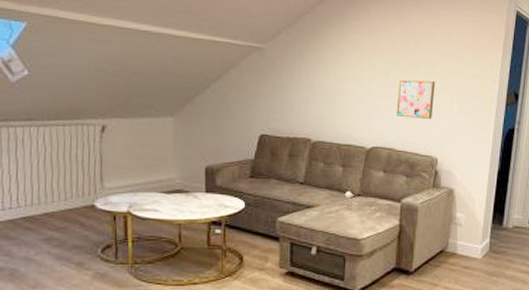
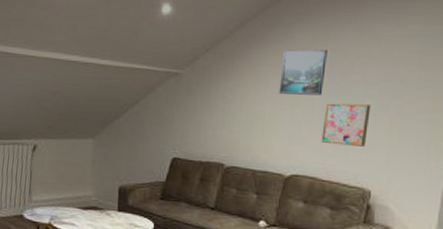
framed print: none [358,28,398,72] -> present [279,49,327,96]

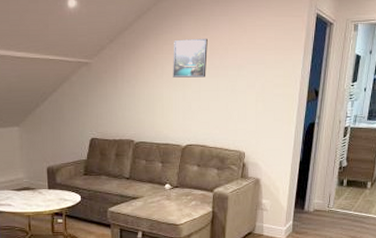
wall art: present [321,103,371,147] -> none [207,84,242,118]

